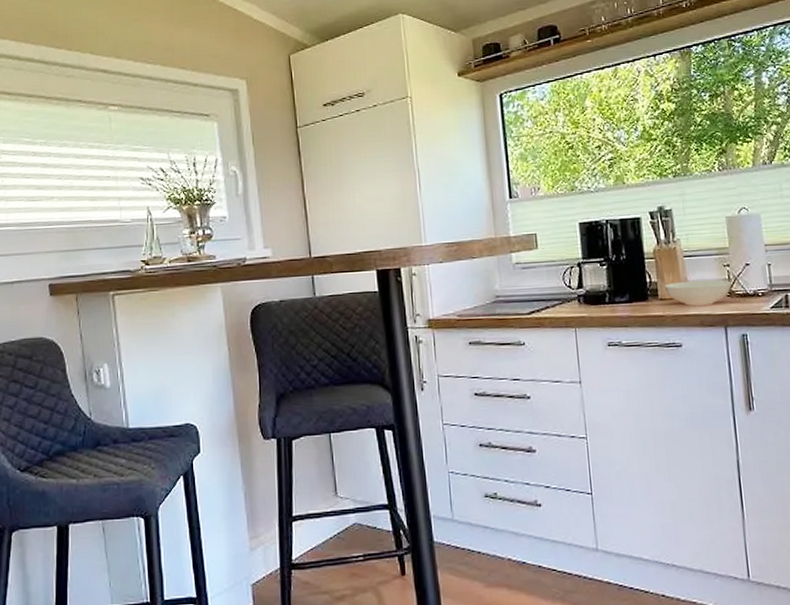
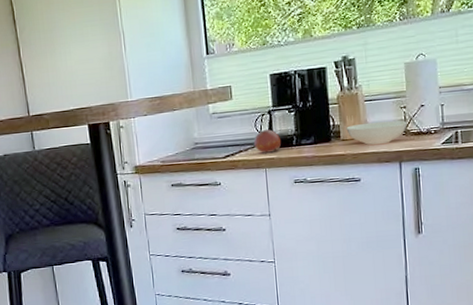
fruit: none [562,284,593,312] -> present [254,129,282,154]

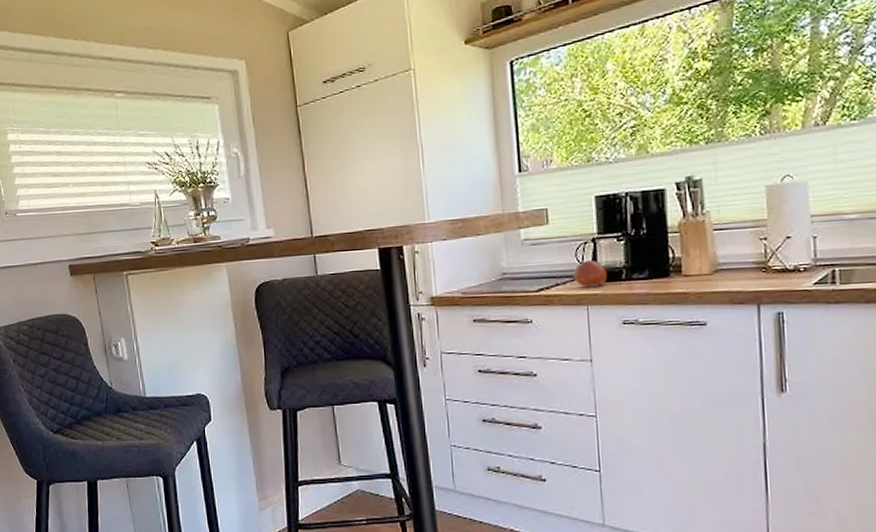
bowl: present [346,120,407,145] -> none [689,254,768,283]

